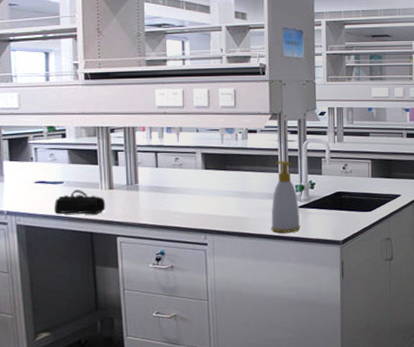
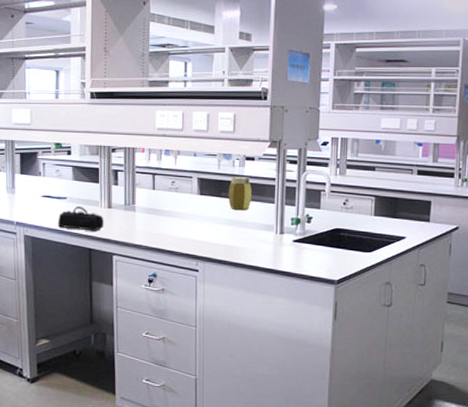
jar: none [232,149,257,182] -> present [228,176,253,211]
soap bottle: present [270,160,301,233] -> none [262,190,294,267]

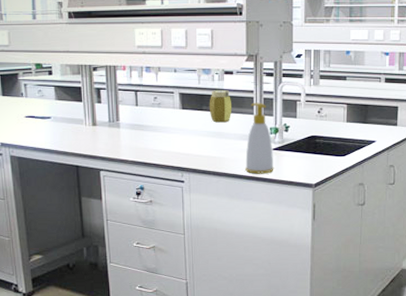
pencil case: present [57,206,104,231] -> none [42,125,90,149]
soap bottle: none [262,190,294,267] -> present [244,102,274,174]

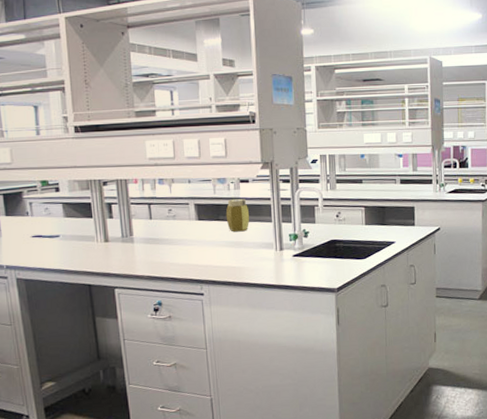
soap bottle: present [244,102,274,174] -> none [265,209,296,282]

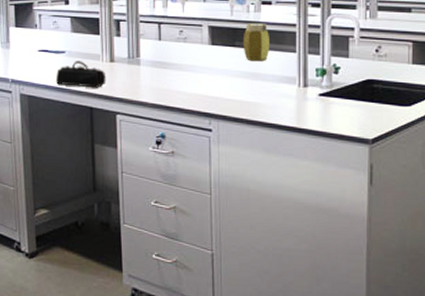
pencil case: none [51,243,103,267] -> present [55,61,106,88]

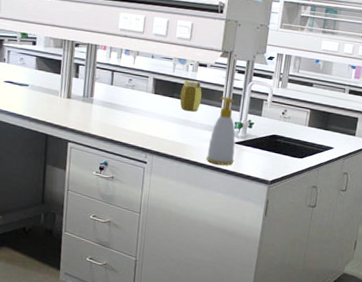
pencil case: present [55,61,106,88] -> none [17,94,63,119]
soap bottle: none [284,38,321,125] -> present [206,96,235,165]

